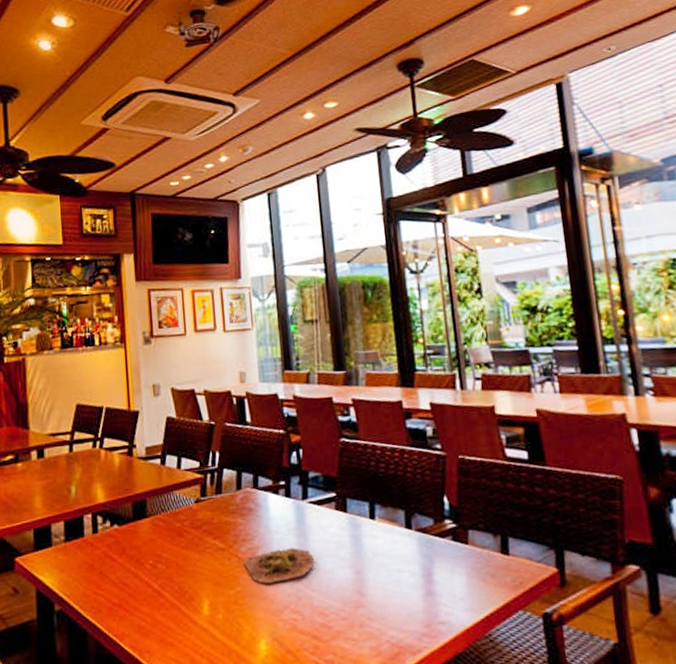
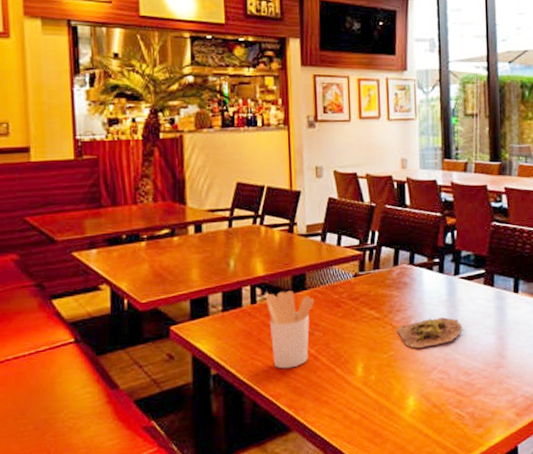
utensil holder: none [106,518,156,606] -> present [265,290,315,369]

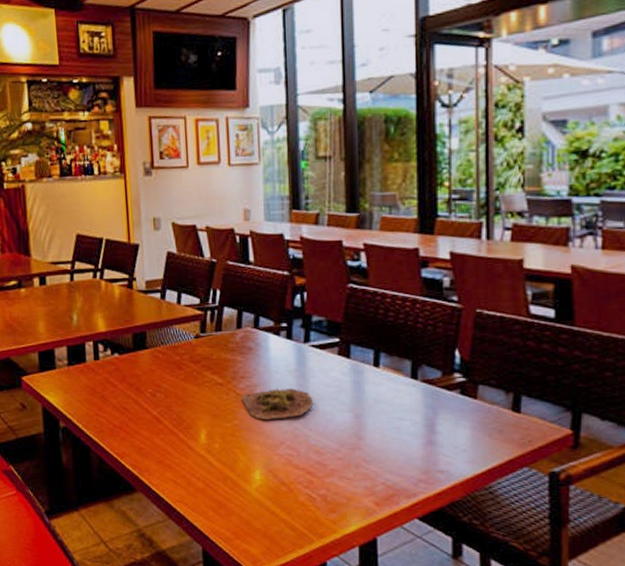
utensil holder: present [265,290,315,369] -> none [107,348,156,428]

